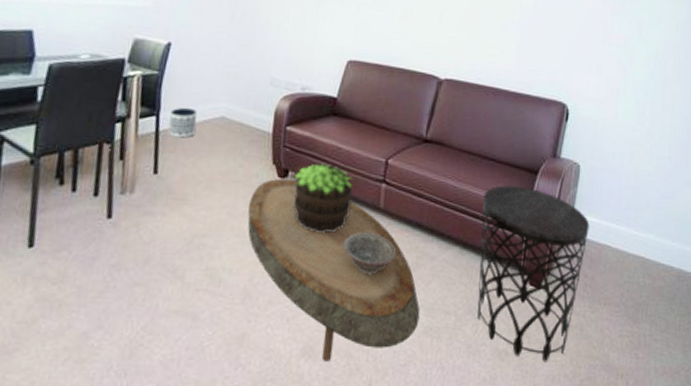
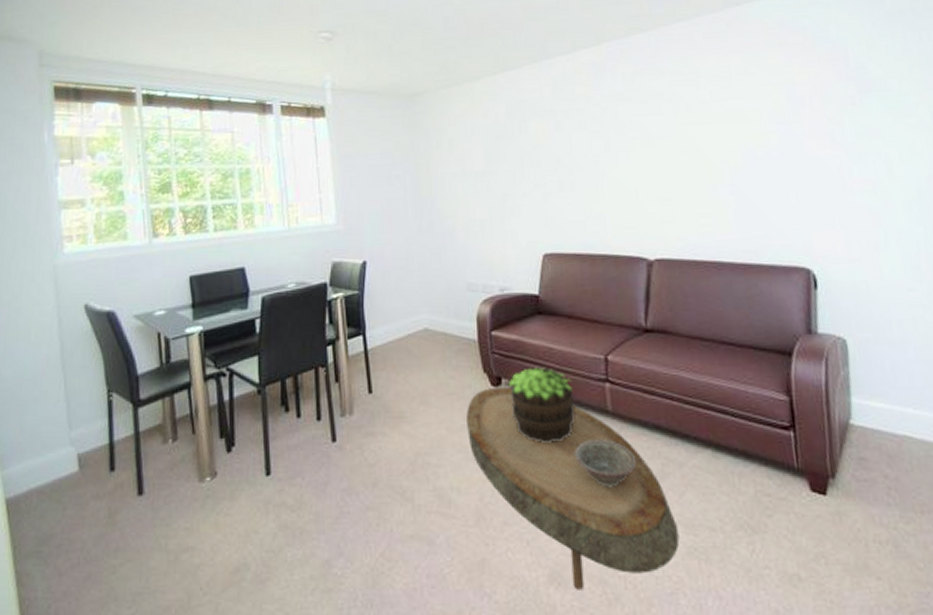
planter: present [168,107,198,138] -> none [376,323,402,355]
side table: present [477,185,590,362] -> none [729,372,880,589]

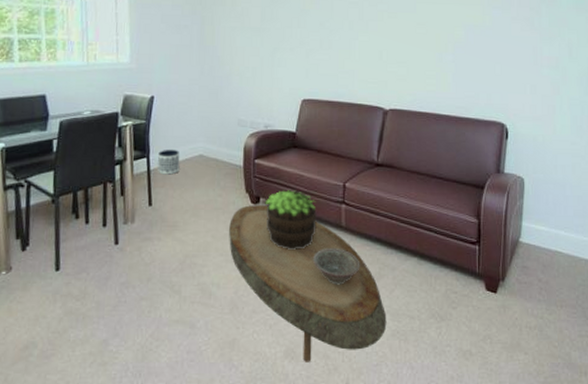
planter: none [376,323,402,355] -> present [158,149,180,175]

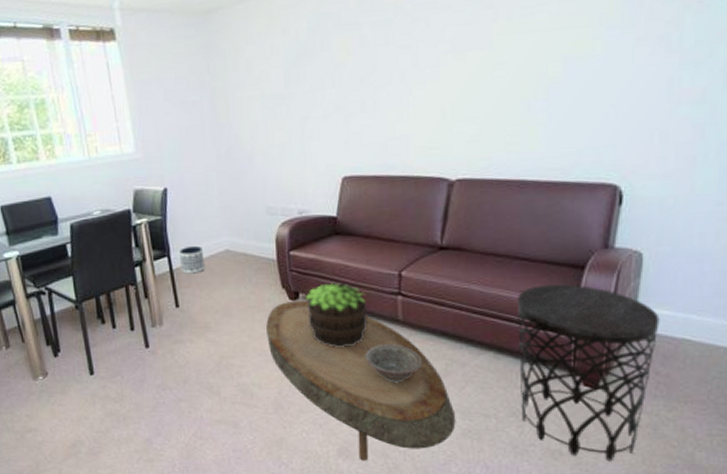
side table: none [435,201,539,361] -> present [518,284,660,462]

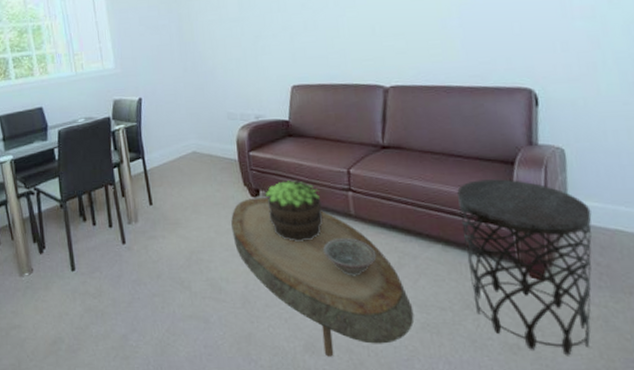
planter: present [180,245,205,274] -> none [153,148,175,174]

